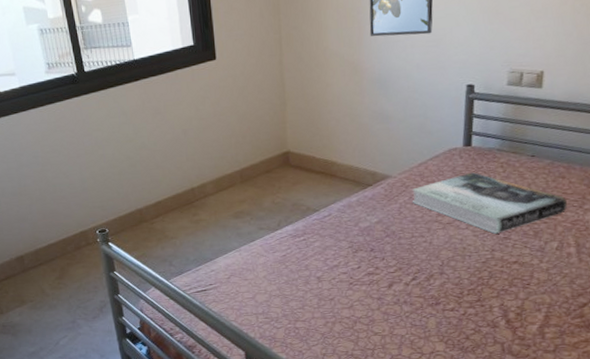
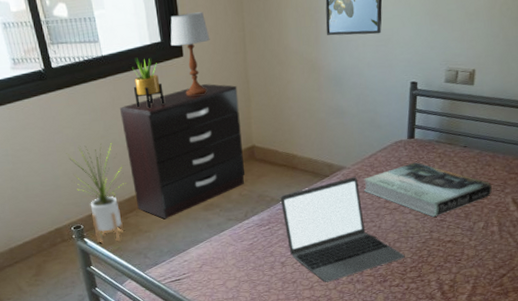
house plant: none [94,146,154,247] -> present [66,143,127,243]
dresser: none [149,87,278,226] -> present [119,84,245,219]
potted plant: none [163,61,195,112] -> present [132,57,164,108]
table lamp: none [203,15,245,100] -> present [170,12,210,96]
laptop: none [317,187,461,302] -> present [281,177,405,282]

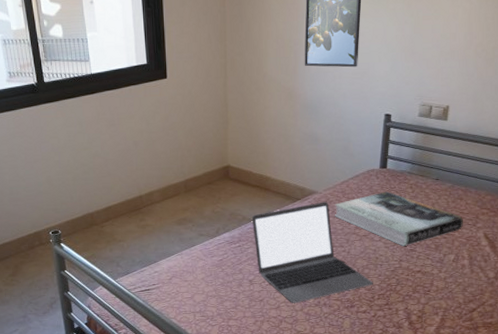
house plant: present [66,143,127,243] -> none [50,154,106,249]
dresser: present [119,84,245,219] -> none [103,105,218,230]
potted plant: present [132,57,164,108] -> none [118,77,146,125]
table lamp: present [170,12,210,96] -> none [155,38,193,116]

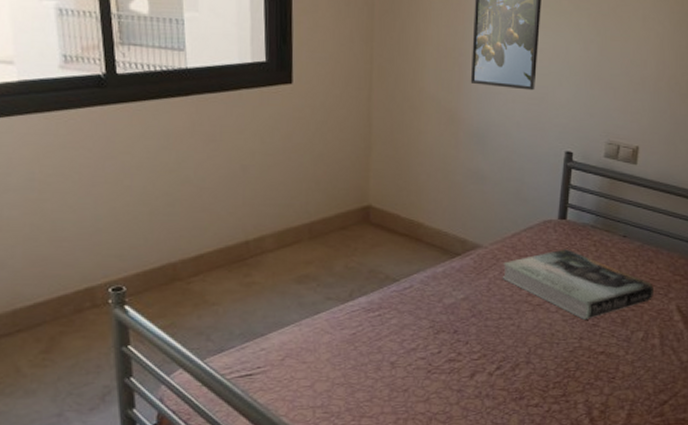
laptop: present [252,202,373,303] -> none [398,259,548,394]

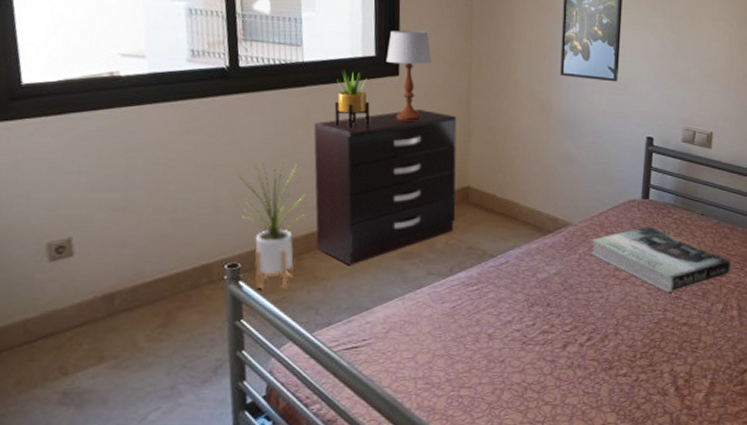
house plant: none [117,179,196,314] -> present [236,162,308,290]
dresser: none [199,121,356,290] -> present [313,110,457,266]
potted plant: none [222,76,261,142] -> present [334,69,370,128]
table lamp: none [277,32,329,134] -> present [386,30,432,121]

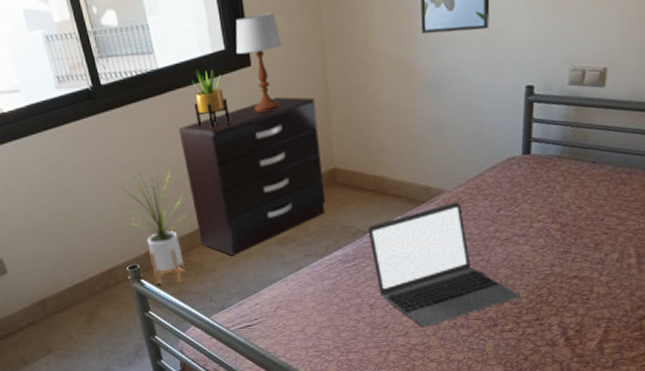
laptop: none [495,236,635,365] -> present [368,202,520,328]
book: present [591,226,731,293] -> none [468,182,628,248]

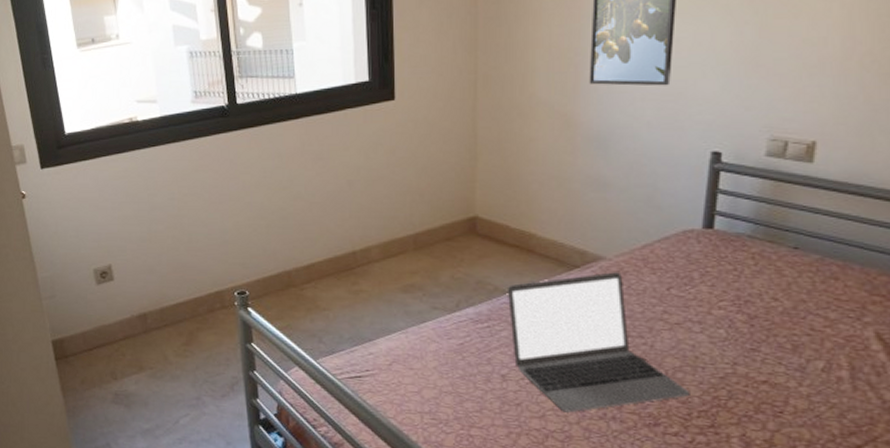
house plant: present [118,169,189,284] -> none [239,195,308,317]
dresser: present [178,97,325,256] -> none [309,135,461,297]
potted plant: present [192,69,230,128] -> none [328,98,365,159]
table lamp: present [235,12,283,112] -> none [380,48,431,148]

